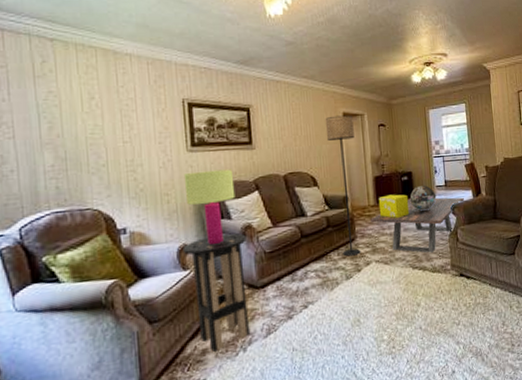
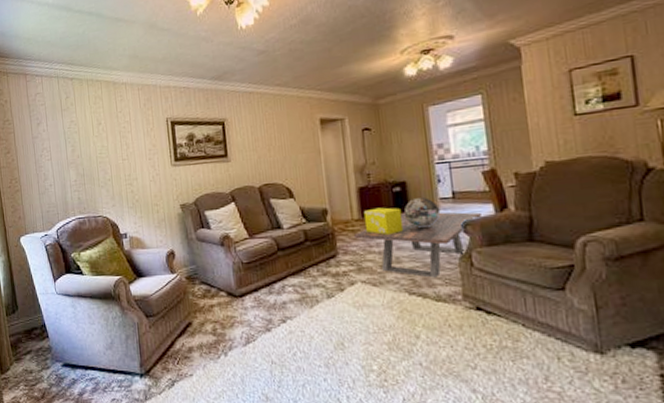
bar stool: present [182,233,249,352] -> none [170,242,230,351]
table lamp: present [183,169,235,245] -> none [169,181,214,252]
floor lamp: present [325,115,361,257] -> none [300,120,344,274]

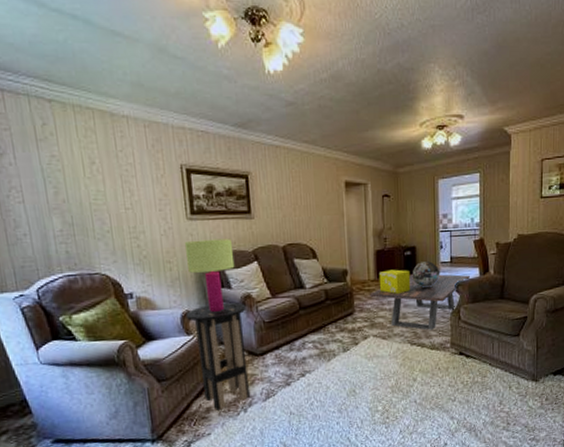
table lamp: none [169,181,214,252] -> present [184,238,235,312]
bar stool: none [170,242,230,351] -> present [185,302,250,410]

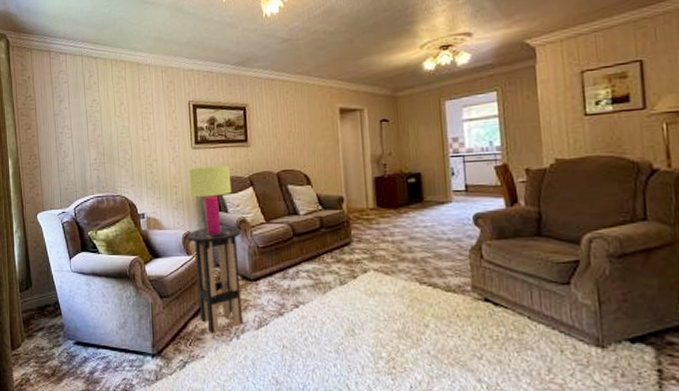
coffee table: present [370,273,470,330] -> none [369,202,492,268]
decorative cube: present [378,269,411,295] -> none [378,197,417,226]
decorative globe: present [412,261,440,289] -> none [417,190,454,220]

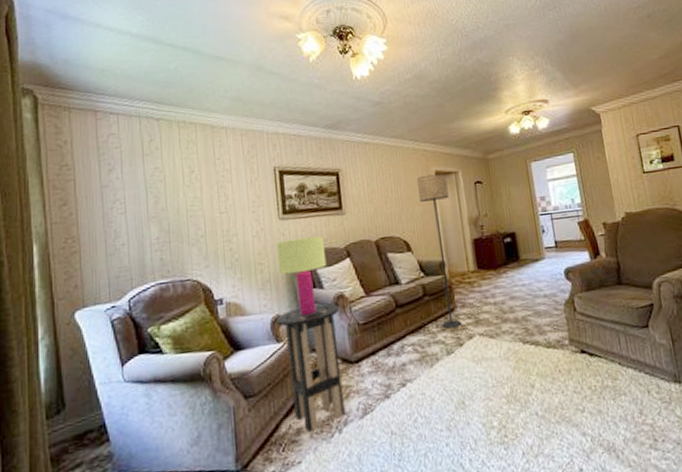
floor lamp: none [320,110,358,261] -> present [416,173,463,329]

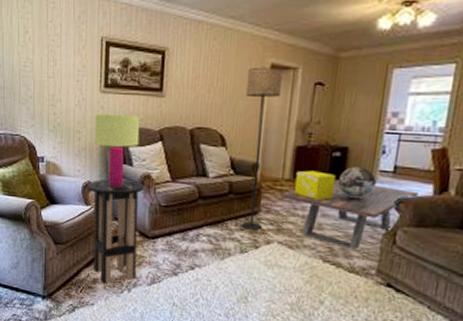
coffee table: none [471,259,580,325] -> present [281,179,419,250]
decorative cube: none [478,258,516,286] -> present [293,170,337,201]
decorative globe: none [514,247,547,278] -> present [337,167,377,200]

